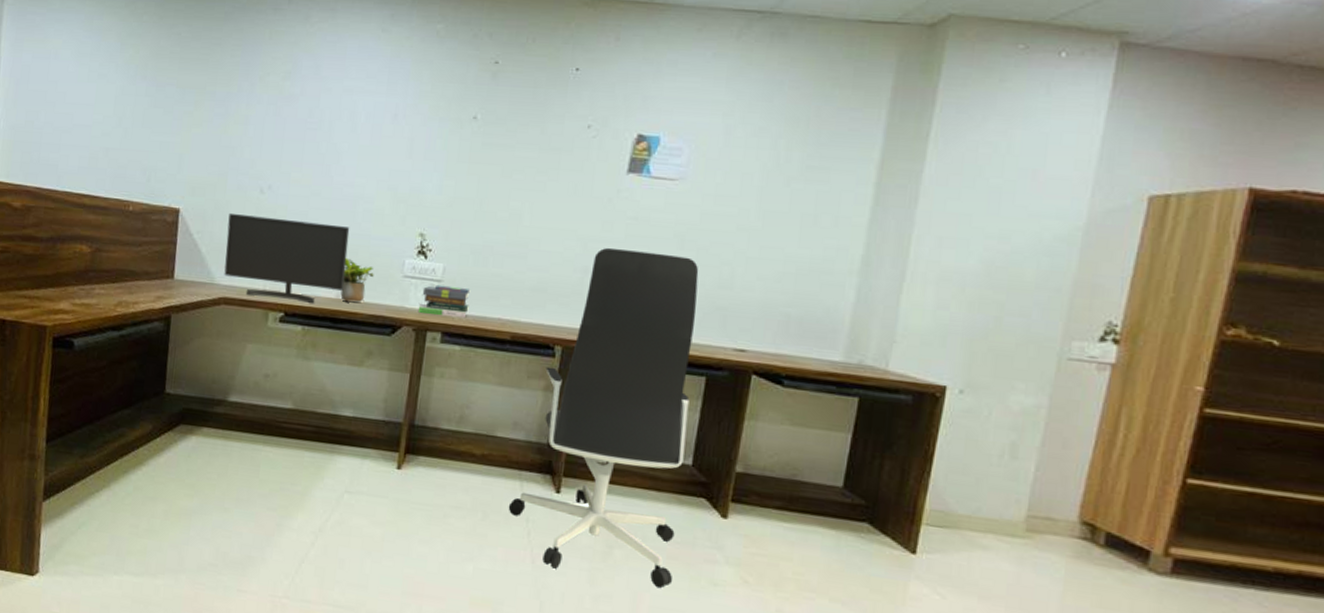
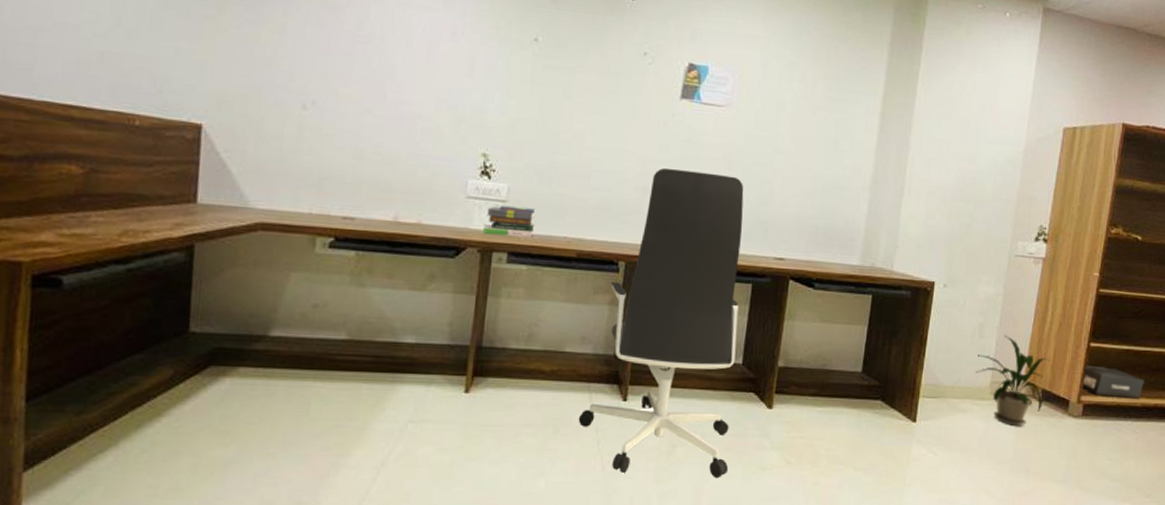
computer monitor: present [224,214,350,304] -> none [260,131,407,228]
potted plant: present [340,257,374,303] -> none [398,178,435,225]
house plant: none [1004,459,1120,577] -> present [976,335,1050,426]
box: none [1169,507,1280,563] -> present [1080,365,1144,400]

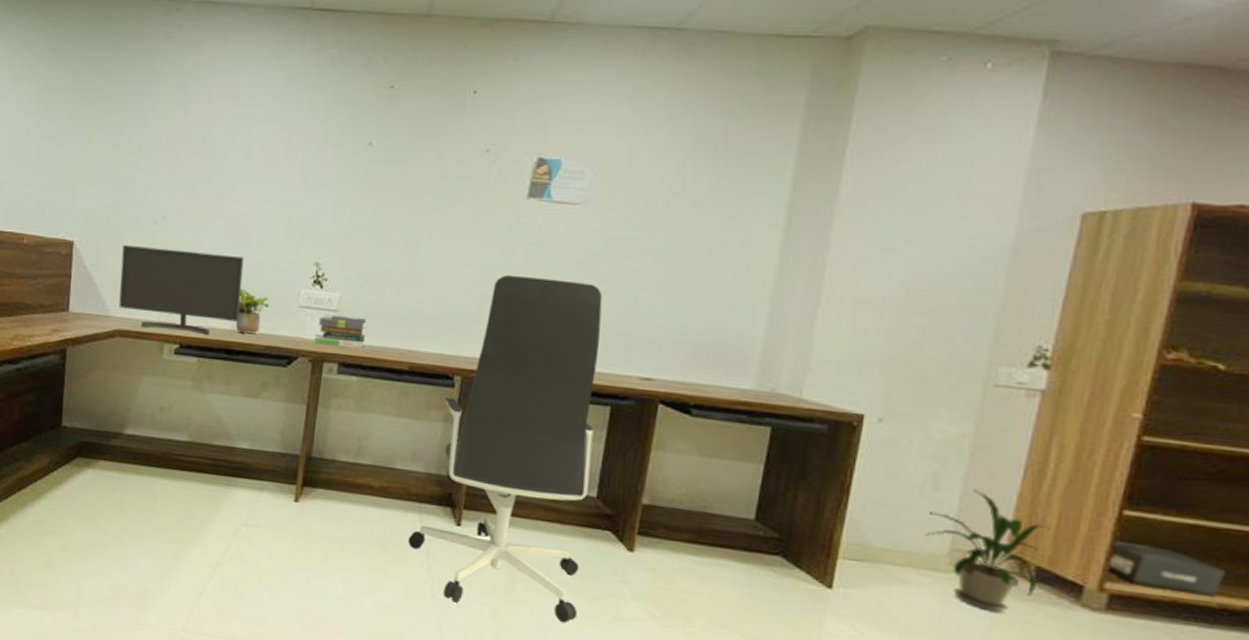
computer monitor: none [260,131,407,228] -> present [118,245,245,336]
potted plant: none [398,178,435,225] -> present [235,288,269,334]

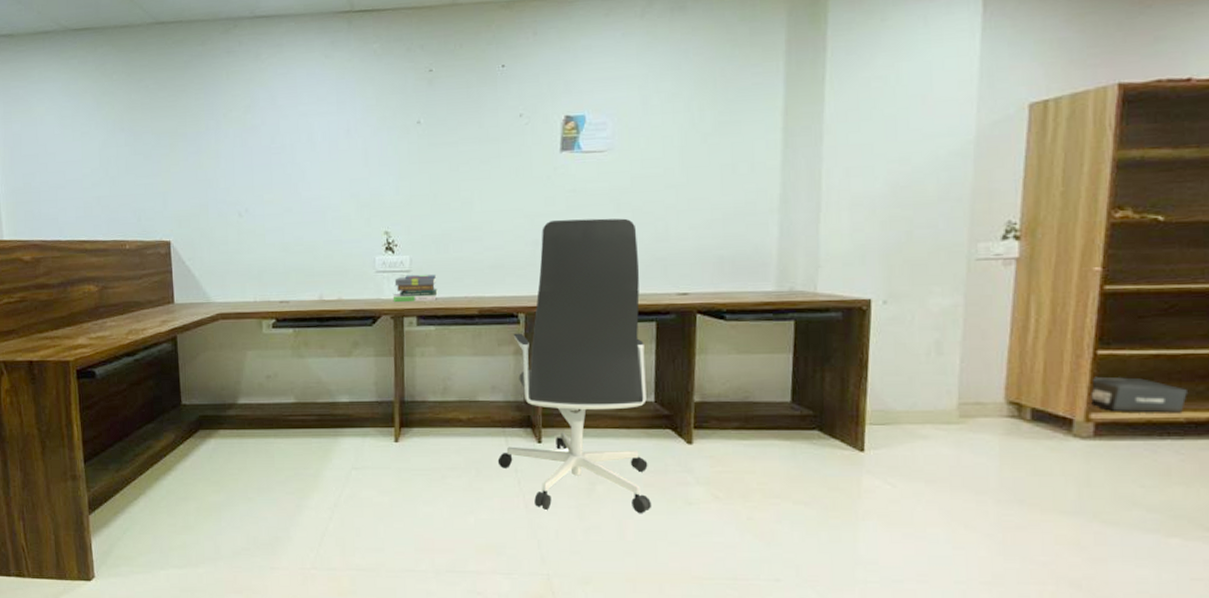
computer monitor: present [118,245,245,336] -> none [214,235,325,308]
potted plant: present [235,288,269,334] -> none [322,262,350,302]
house plant: present [926,490,1051,613] -> none [936,350,1039,451]

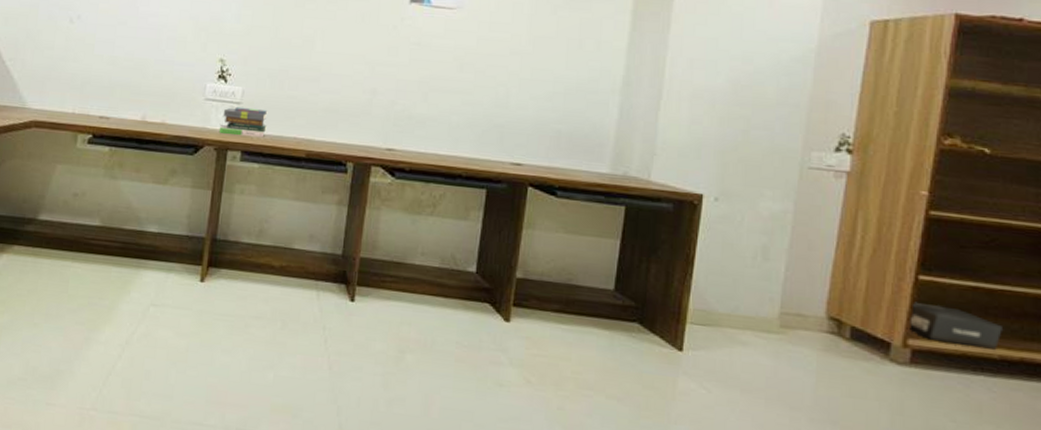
office chair: present [497,218,652,513] -> none [306,71,477,390]

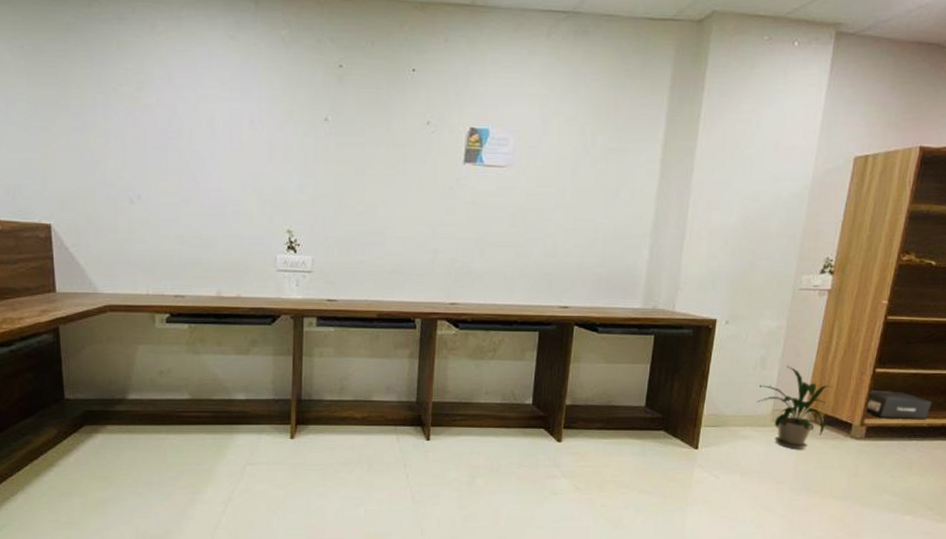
books: present [219,106,268,138] -> none [293,275,338,303]
house plant: none [759,260,861,369] -> present [757,366,833,449]

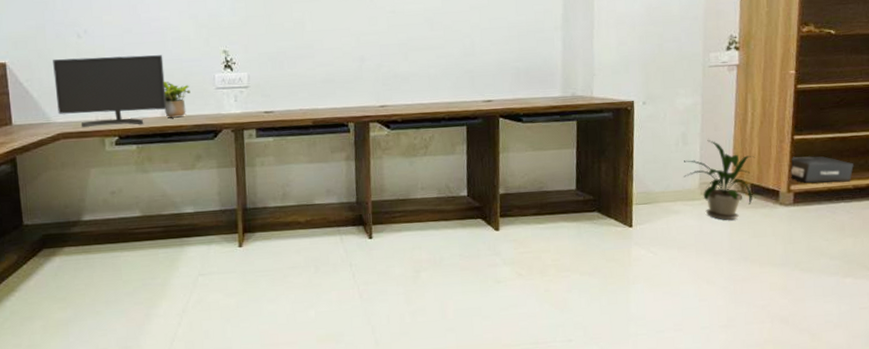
computer monitor: none [102,225,223,303] -> present [53,55,167,127]
potted plant: none [221,258,250,299] -> present [164,81,191,118]

